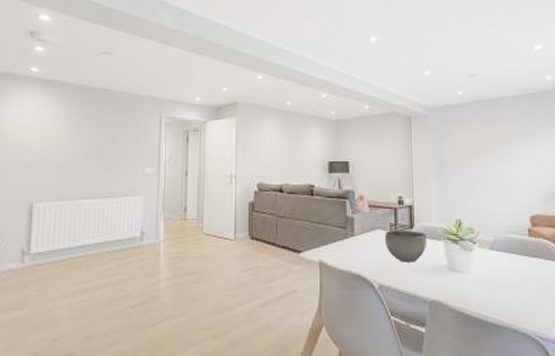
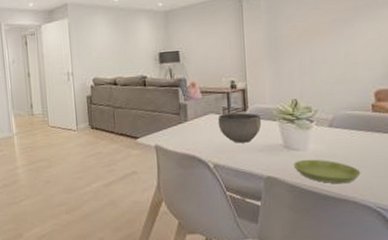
saucer: none [457,282,520,310] -> present [293,159,361,184]

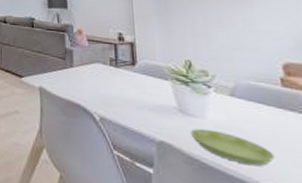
bowl: present [217,113,262,143] -> none [104,65,152,99]

